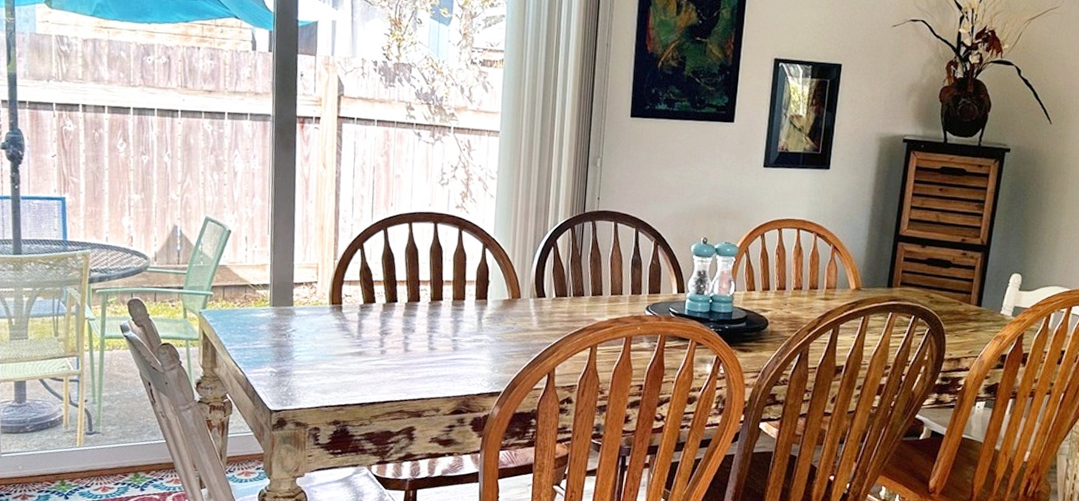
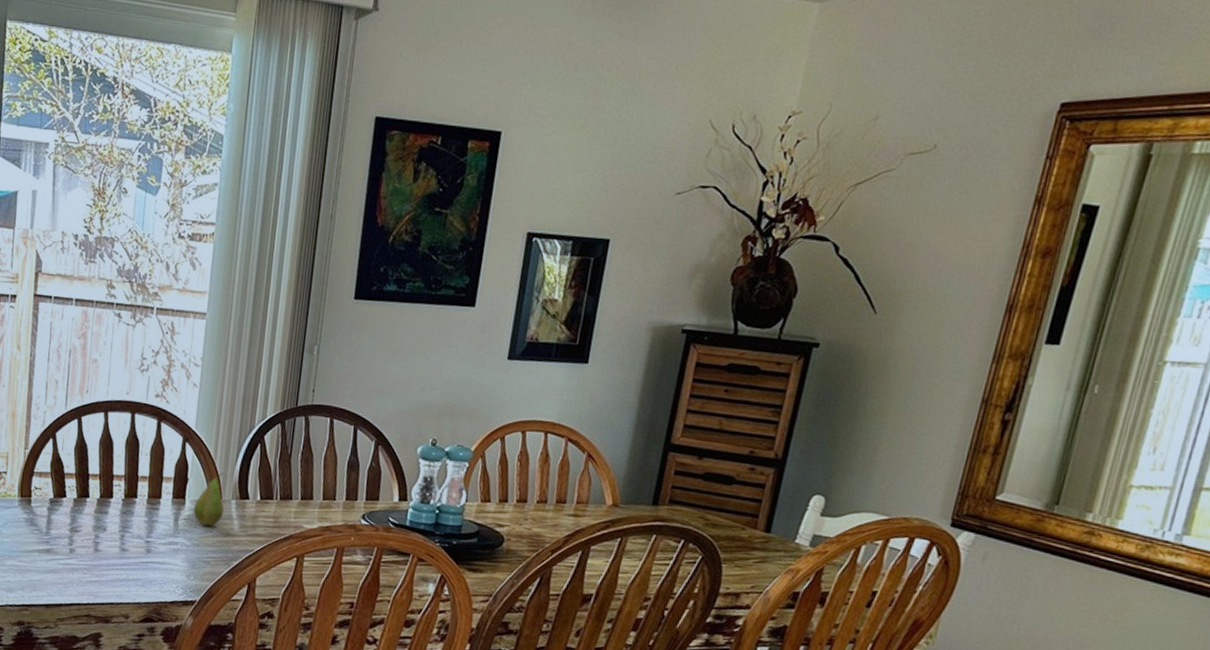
fruit: none [495,274,524,324] -> present [193,472,225,527]

